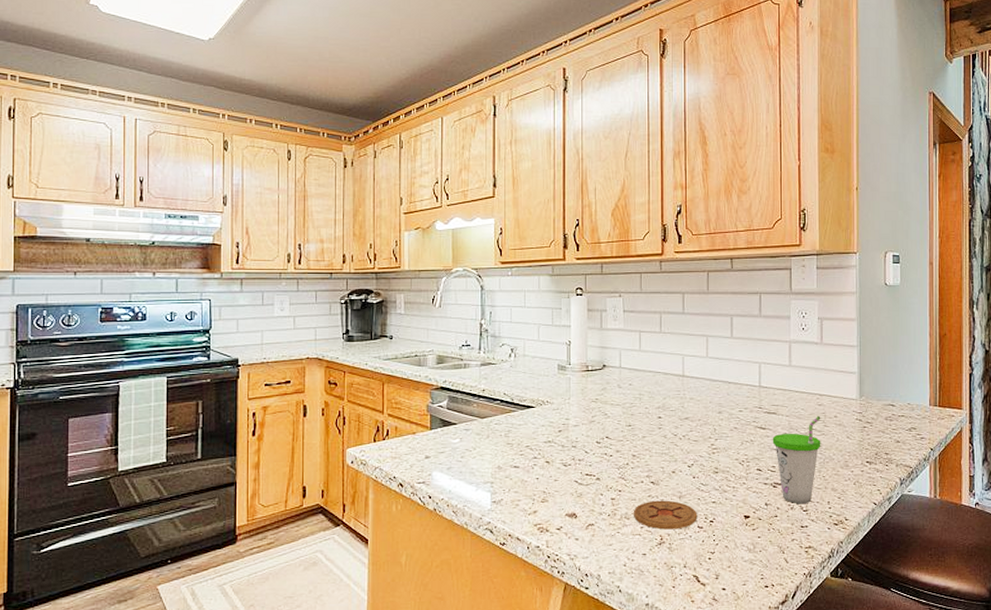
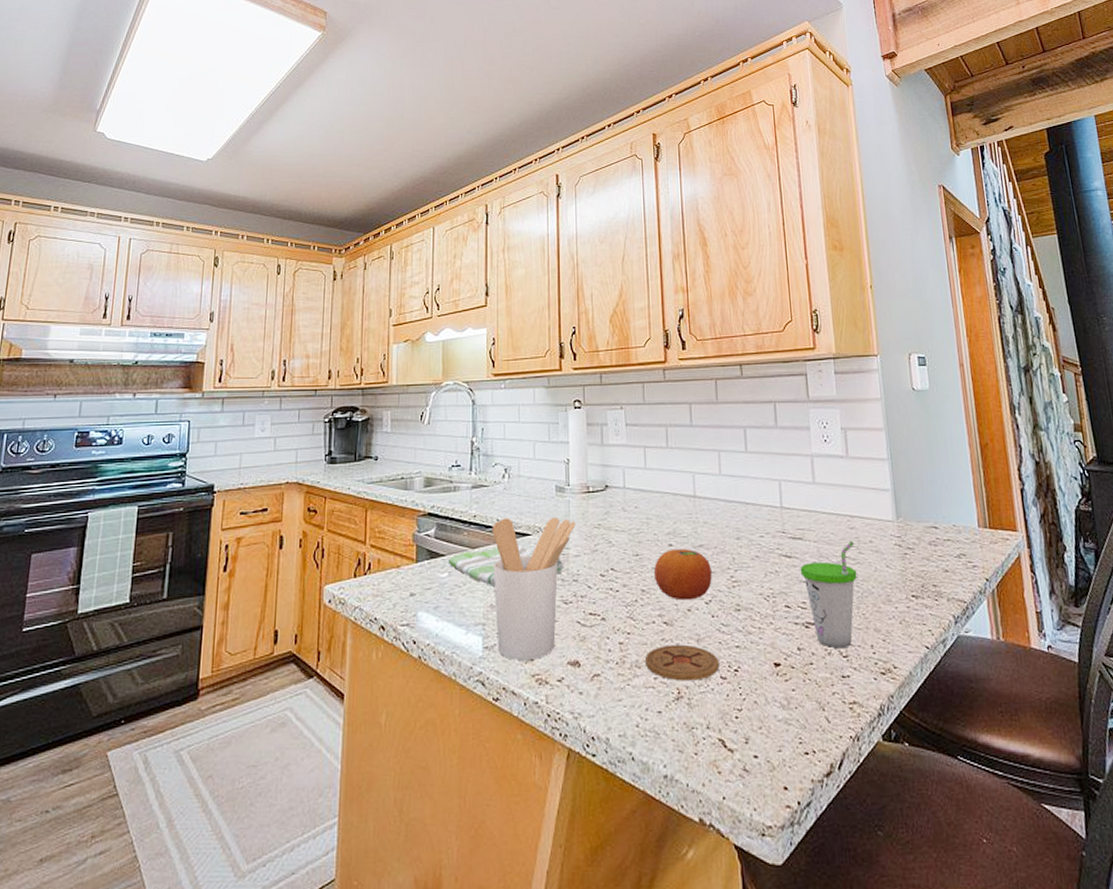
dish towel: none [459,417,564,452] -> present [448,546,564,588]
utensil holder: none [499,391,576,512] -> present [492,516,576,660]
fruit: none [644,421,695,464] -> present [653,549,712,601]

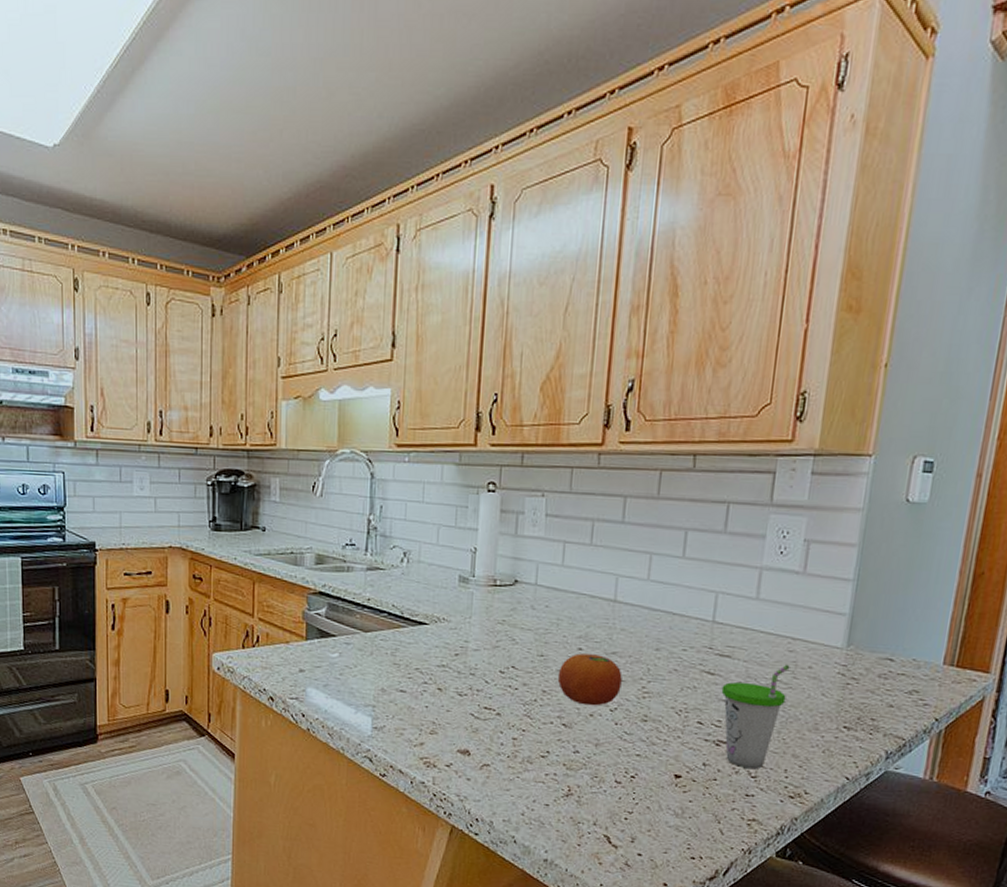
dish towel: present [448,546,564,588] -> none [339,633,462,673]
utensil holder: present [492,516,576,660] -> none [386,604,478,744]
coaster: present [646,644,720,681] -> none [538,745,616,782]

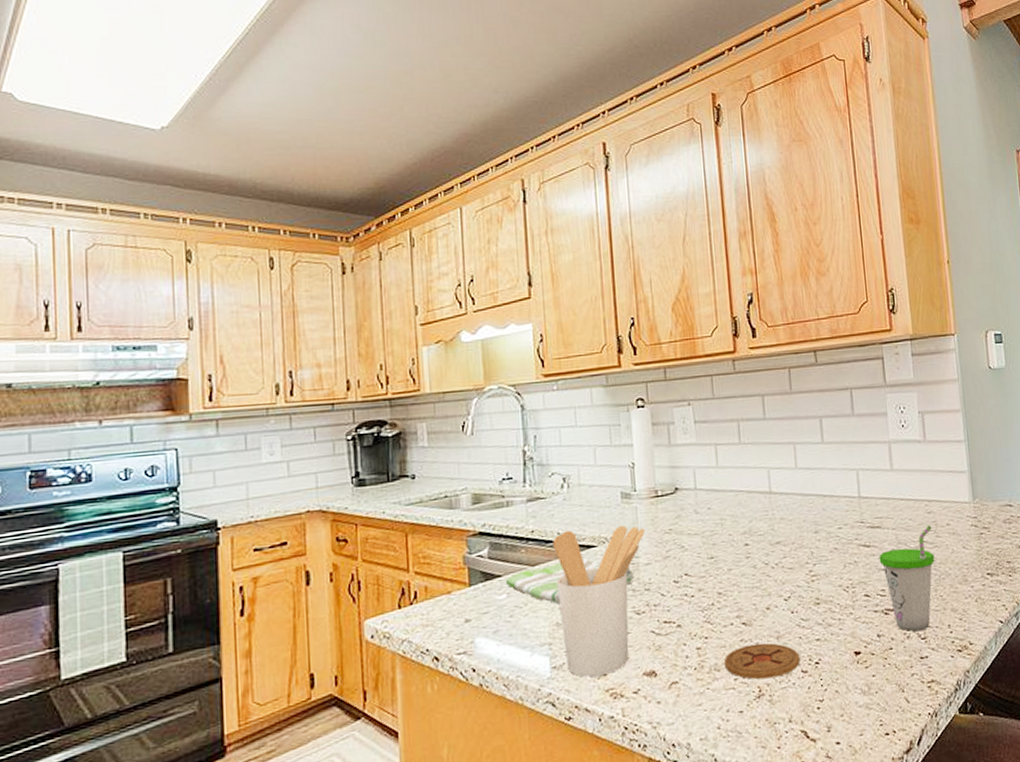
dish towel: none [339,633,462,673] -> present [505,559,635,605]
utensil holder: none [386,604,478,744] -> present [553,525,645,677]
coaster: none [538,745,616,782] -> present [725,642,801,680]
fruit: present [557,653,622,706] -> none [730,547,791,600]

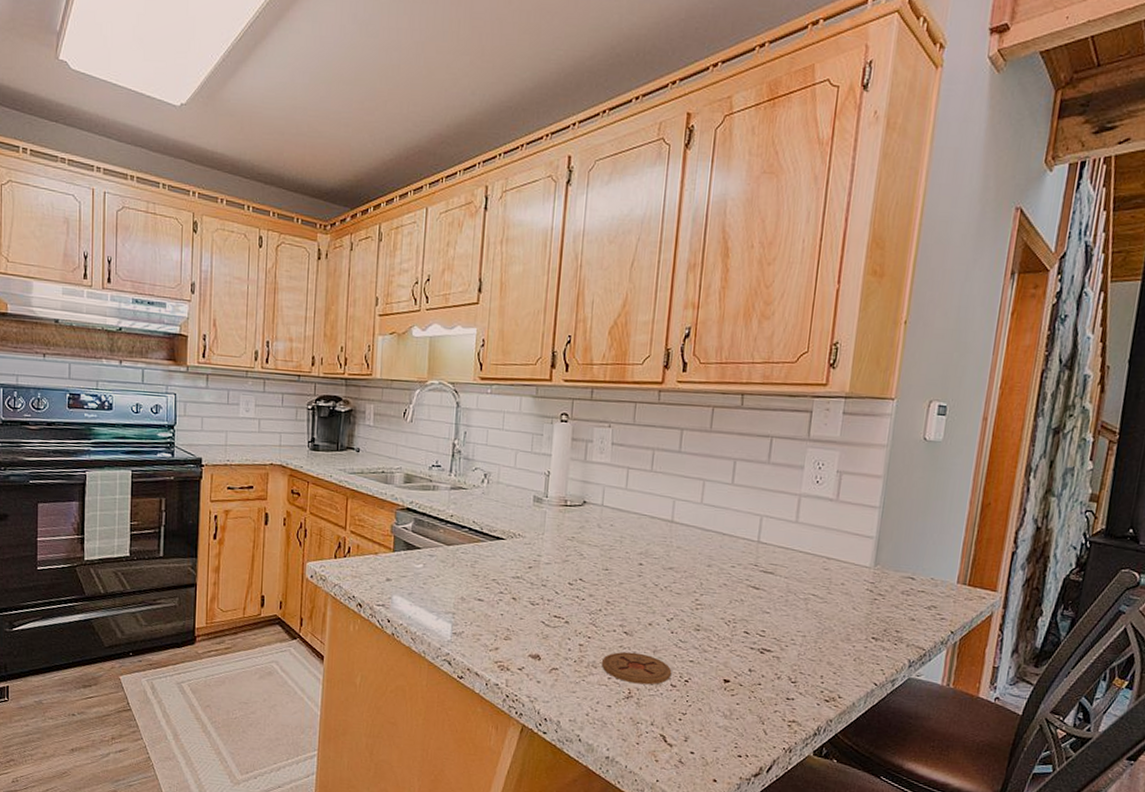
dish towel: present [505,559,635,605] -> none [423,546,535,583]
utensil holder: present [553,525,645,677] -> none [465,520,550,649]
cup: present [879,525,935,632] -> none [765,580,825,675]

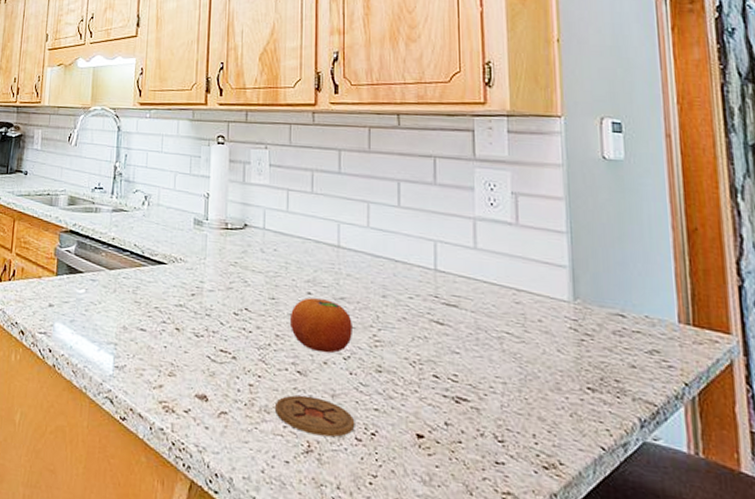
fruit: none [620,568,678,616] -> present [289,297,352,353]

